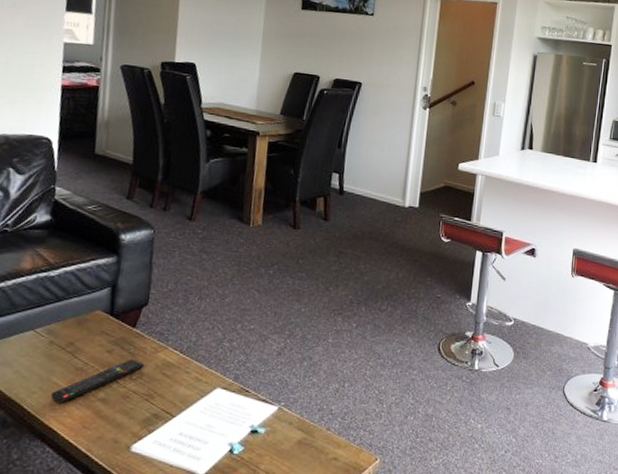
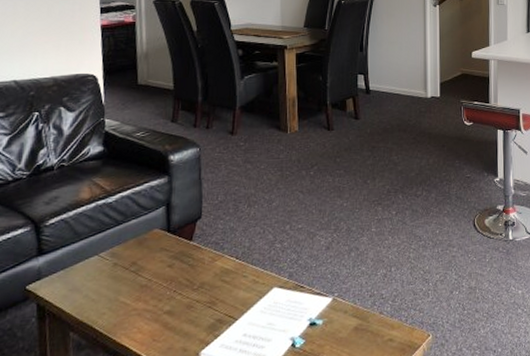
remote control: present [51,359,144,403] -> none [120,270,203,321]

